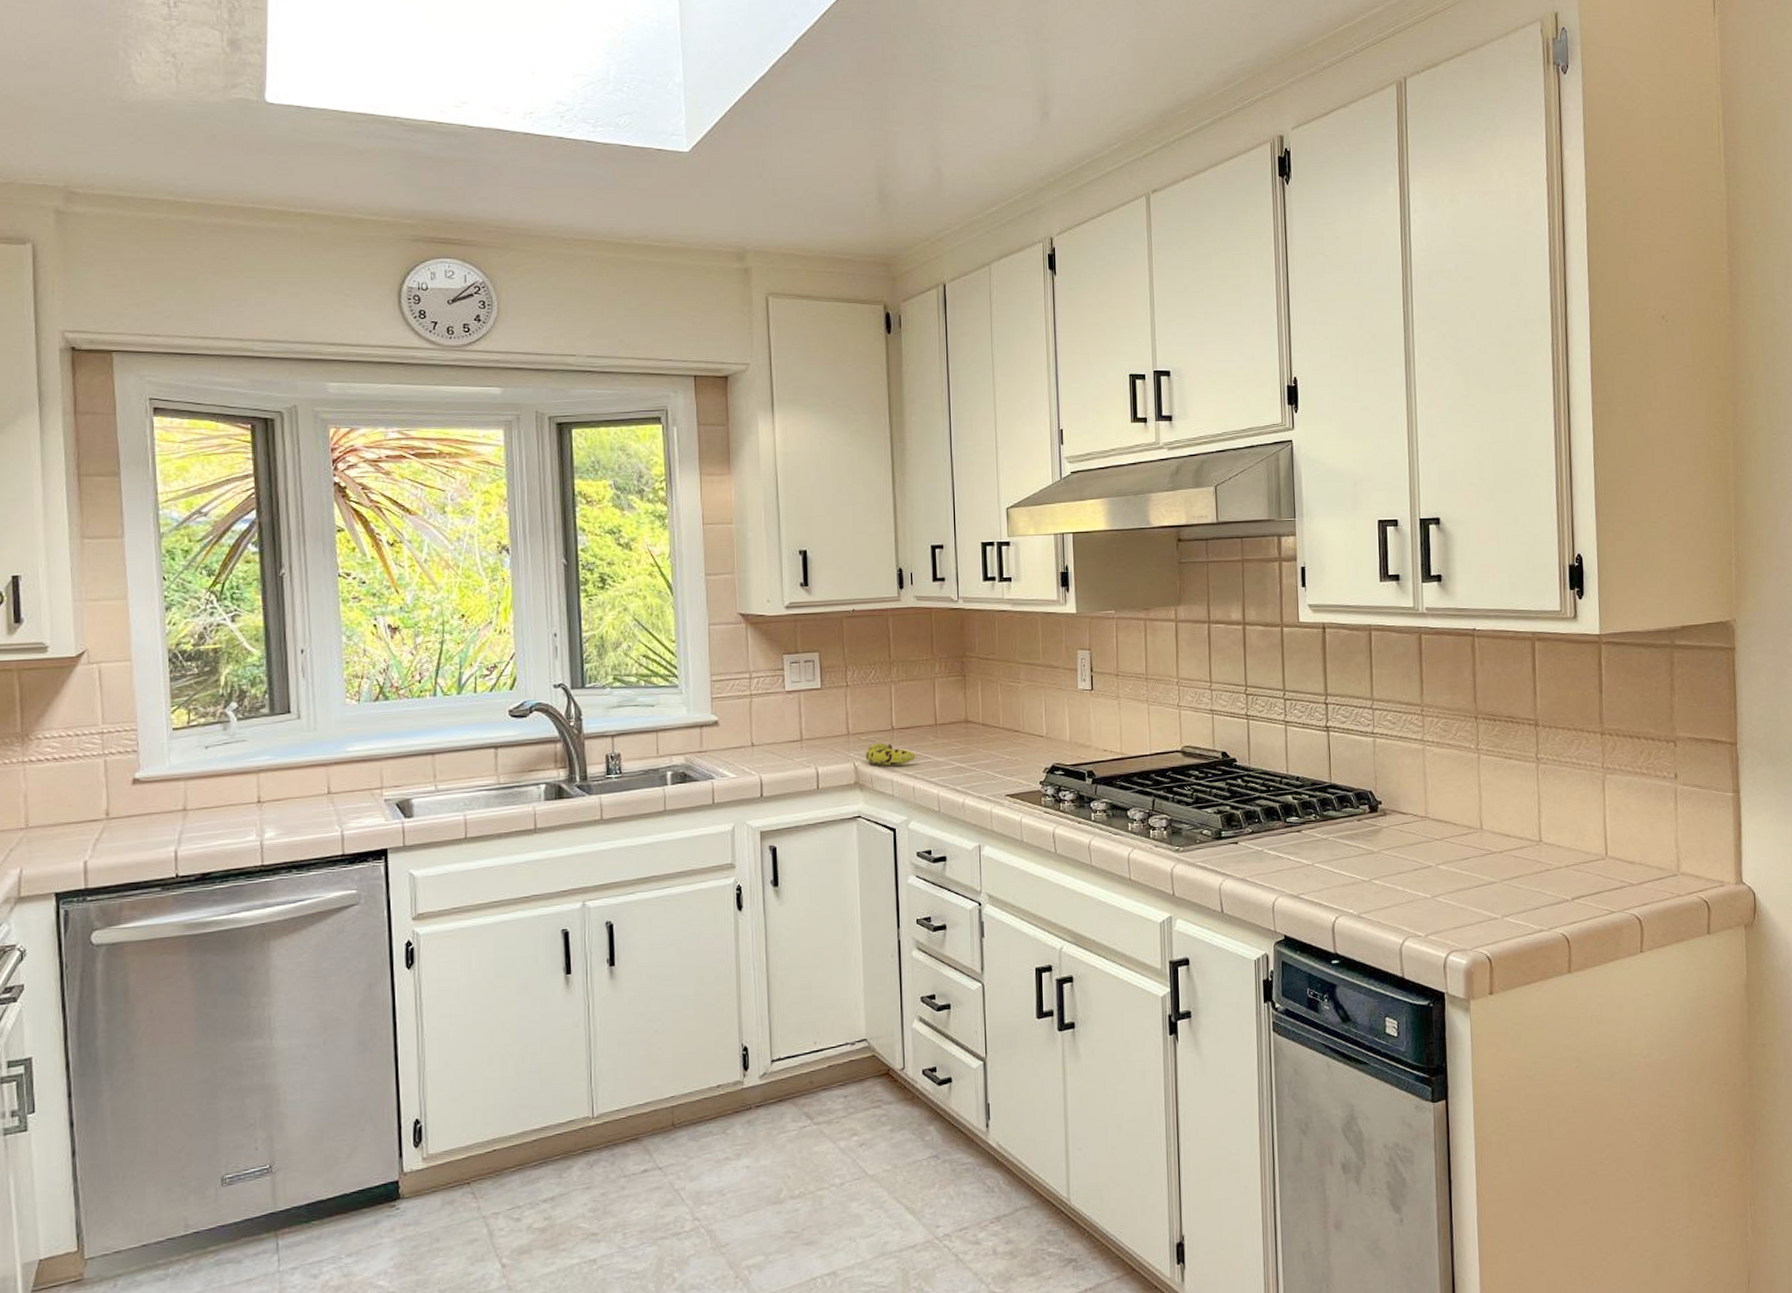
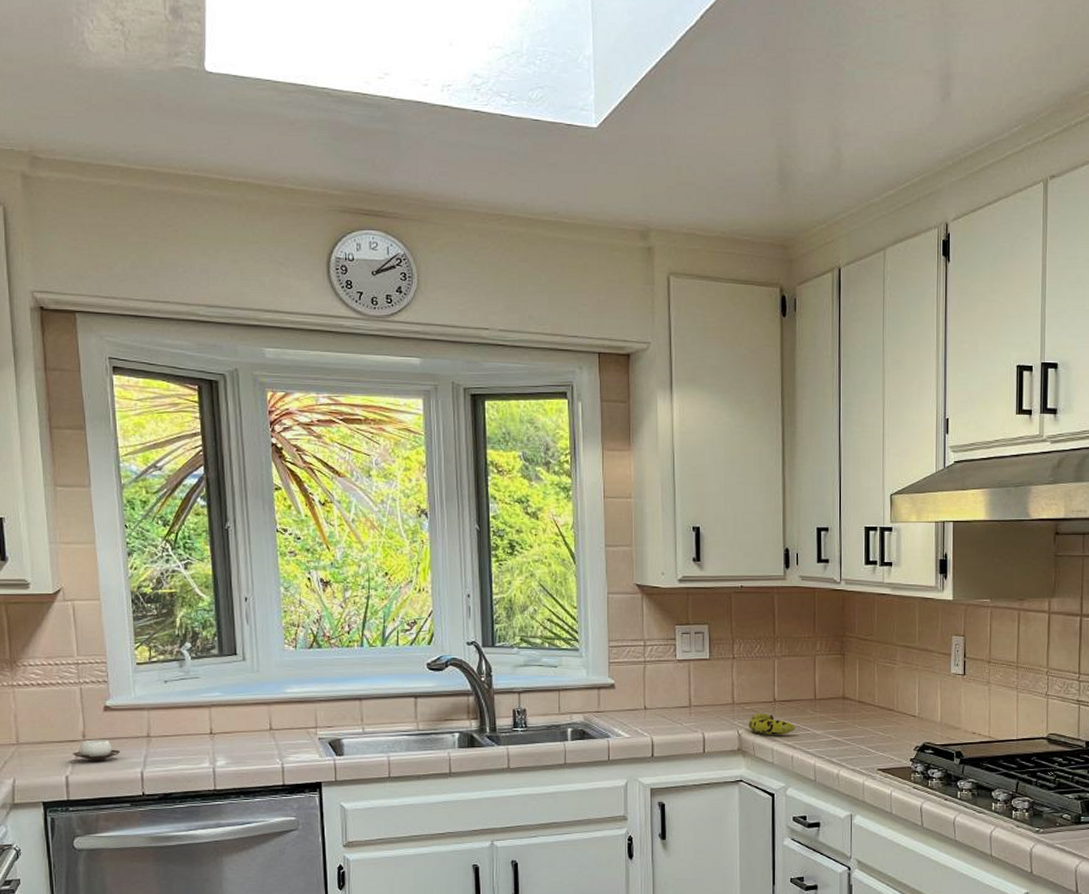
cup: none [93,816,151,842] -> present [73,739,121,761]

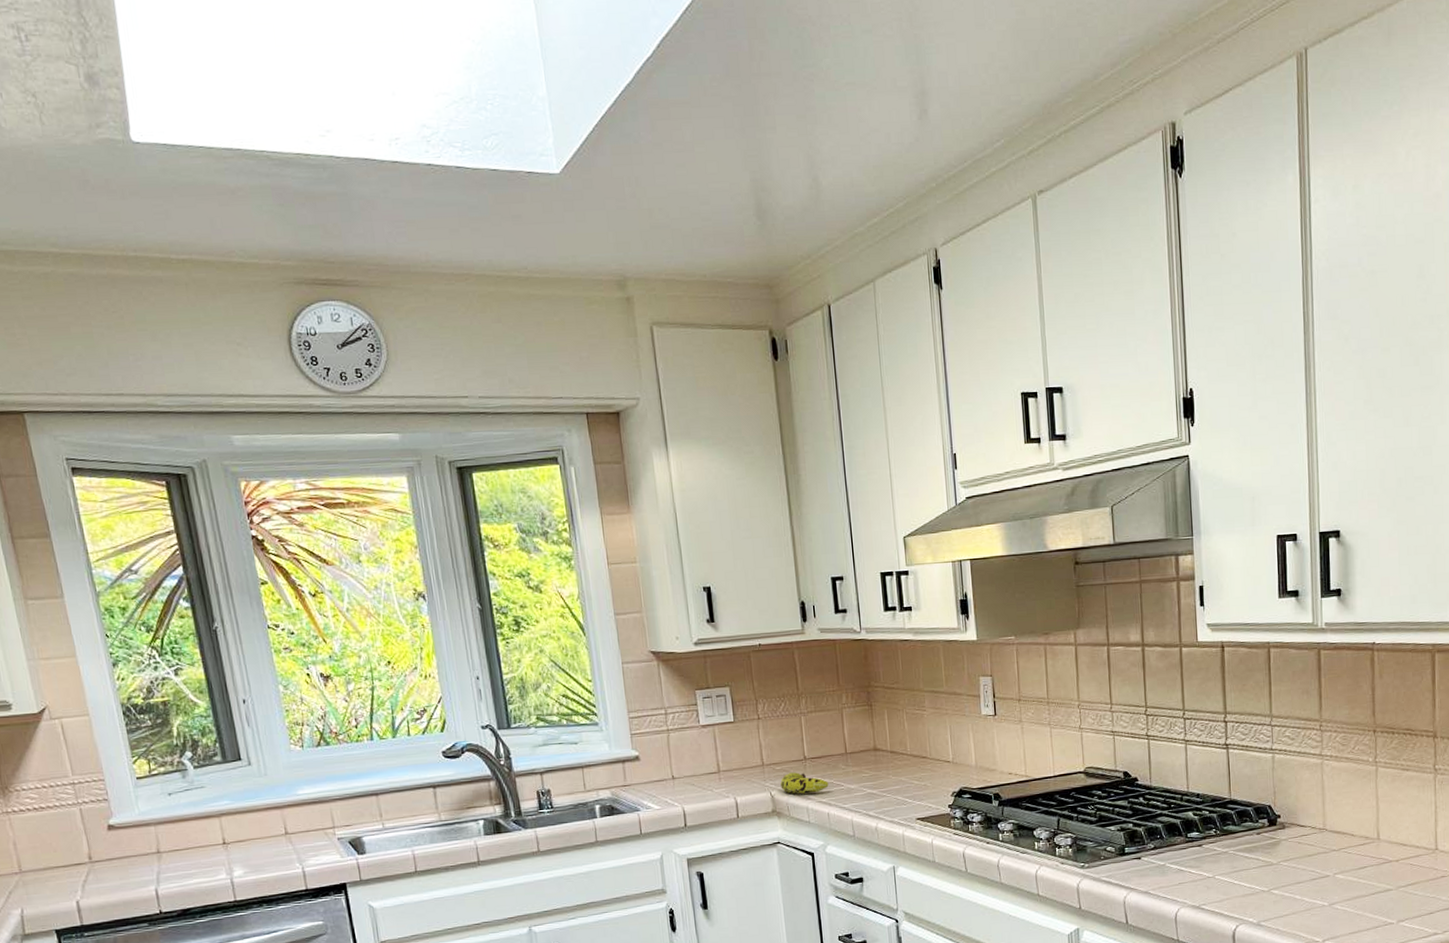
cup: present [73,739,121,761] -> none [80,859,131,883]

